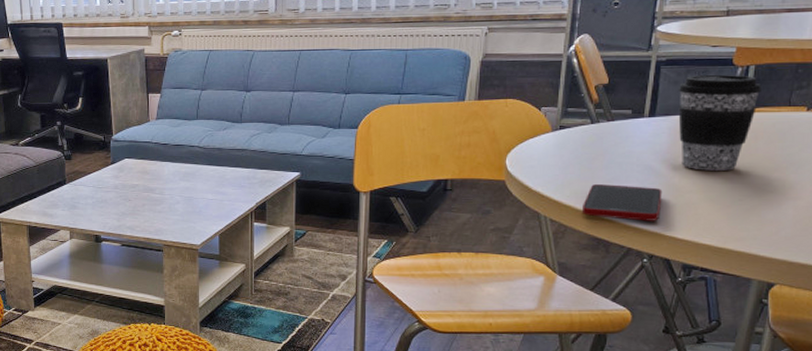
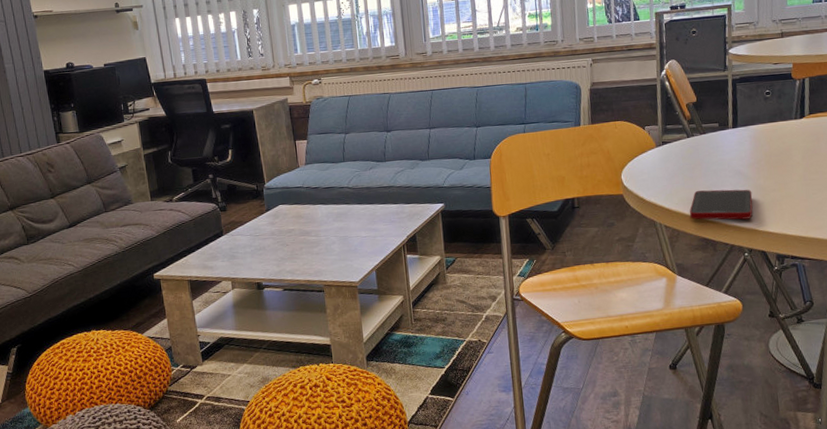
coffee cup: present [677,74,762,171] -> none [752,86,817,171]

